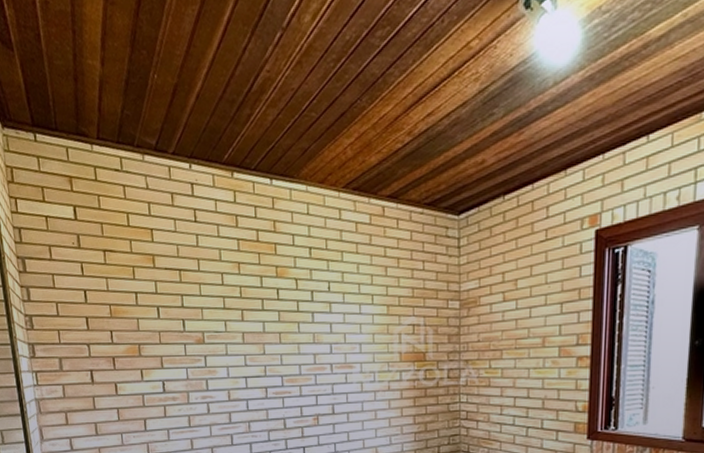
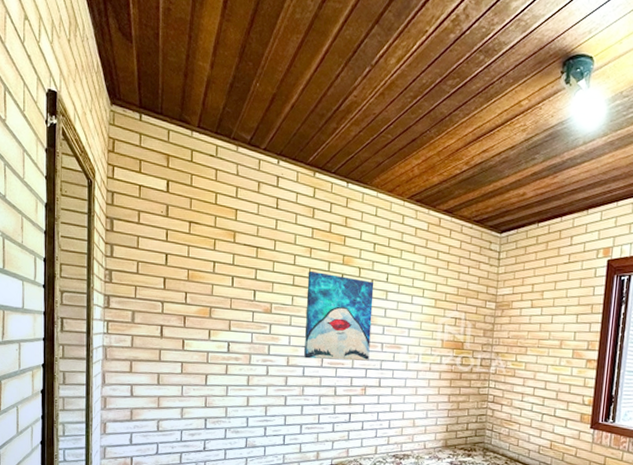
wall art: none [239,289,318,390] -> present [304,270,374,361]

